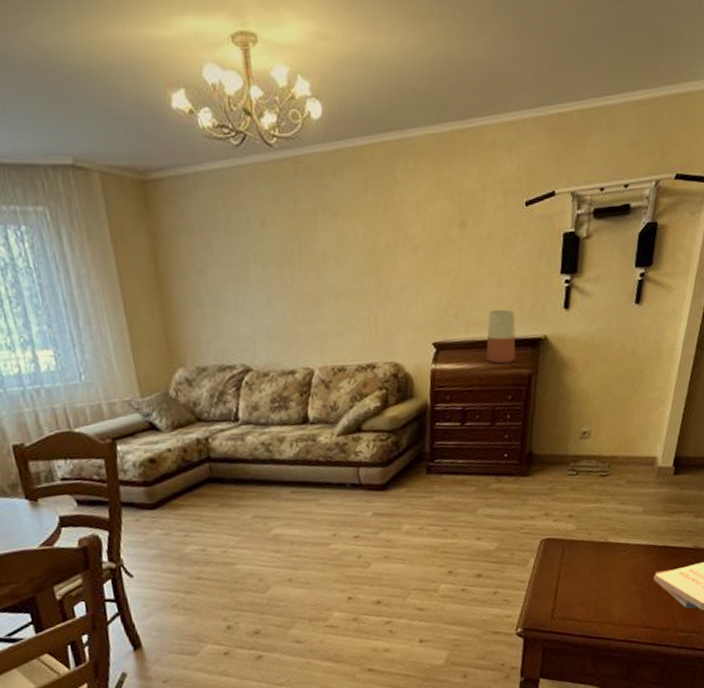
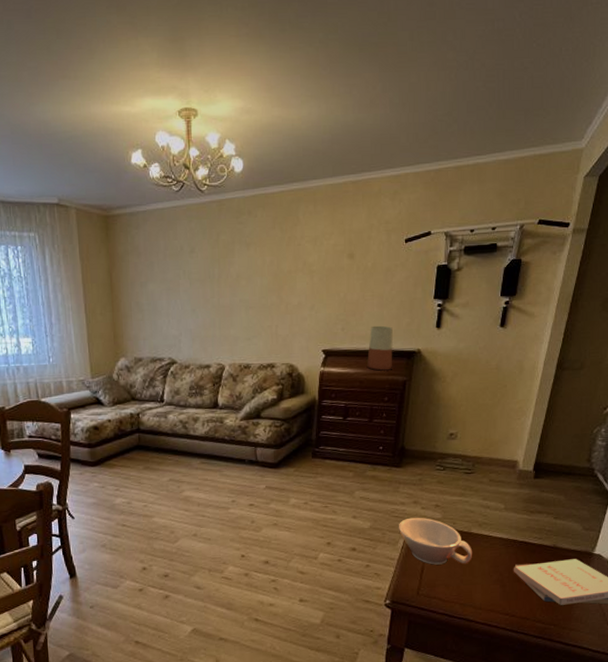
cup: none [528,531,611,583] -> present [398,517,473,565]

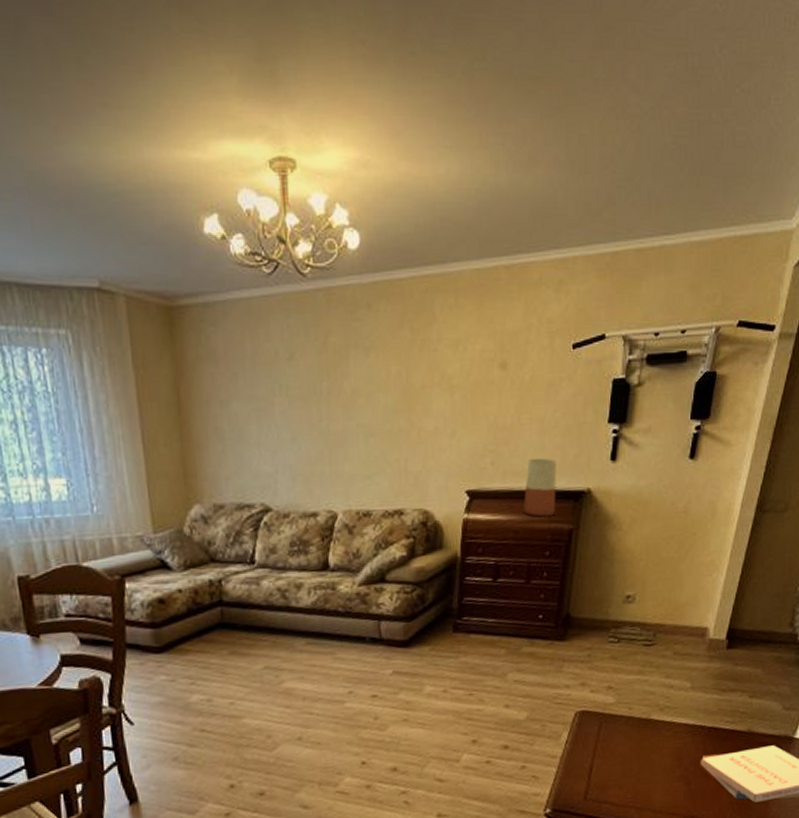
cup: present [398,517,473,565] -> none [561,702,652,762]

